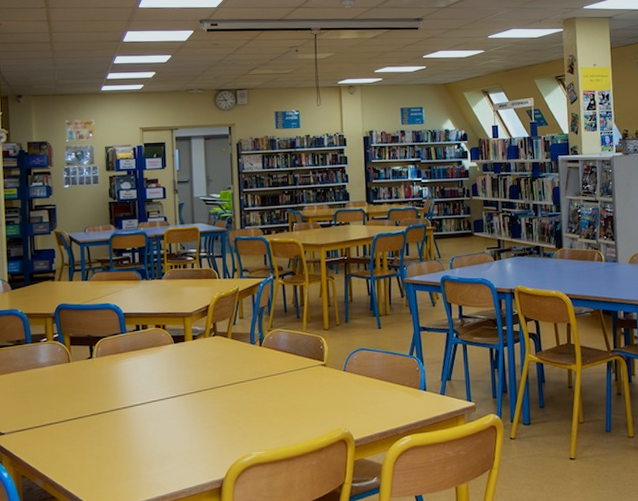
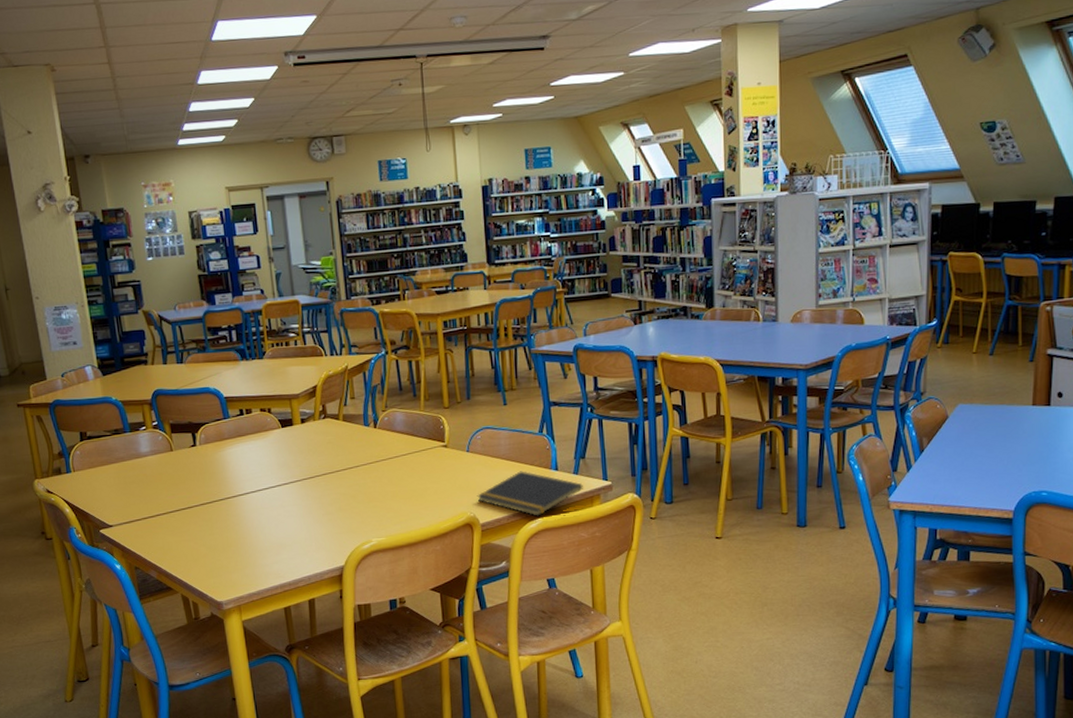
notepad: none [352,390,449,434] -> present [477,471,583,516]

